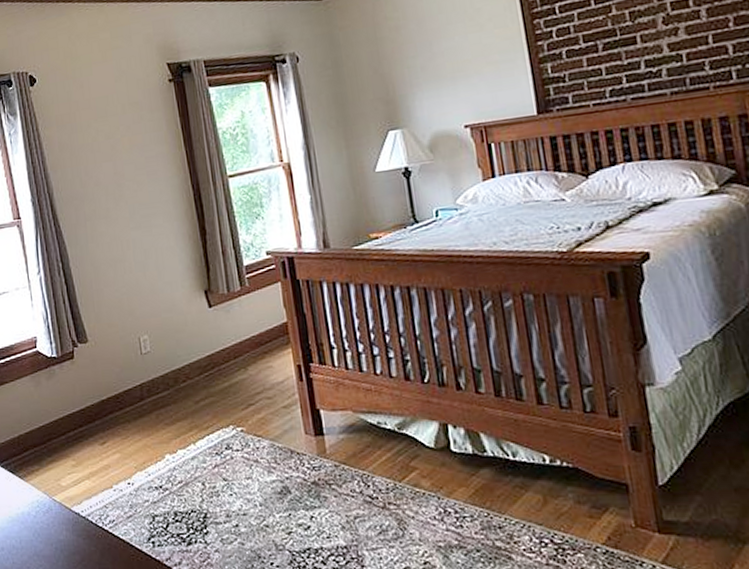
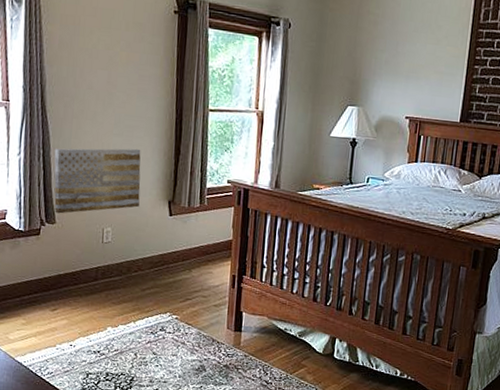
wall art: none [73,238,173,330] -> present [54,148,141,214]

